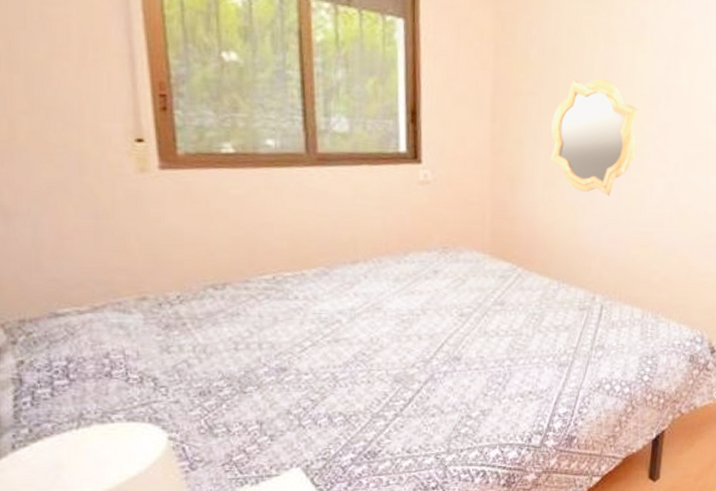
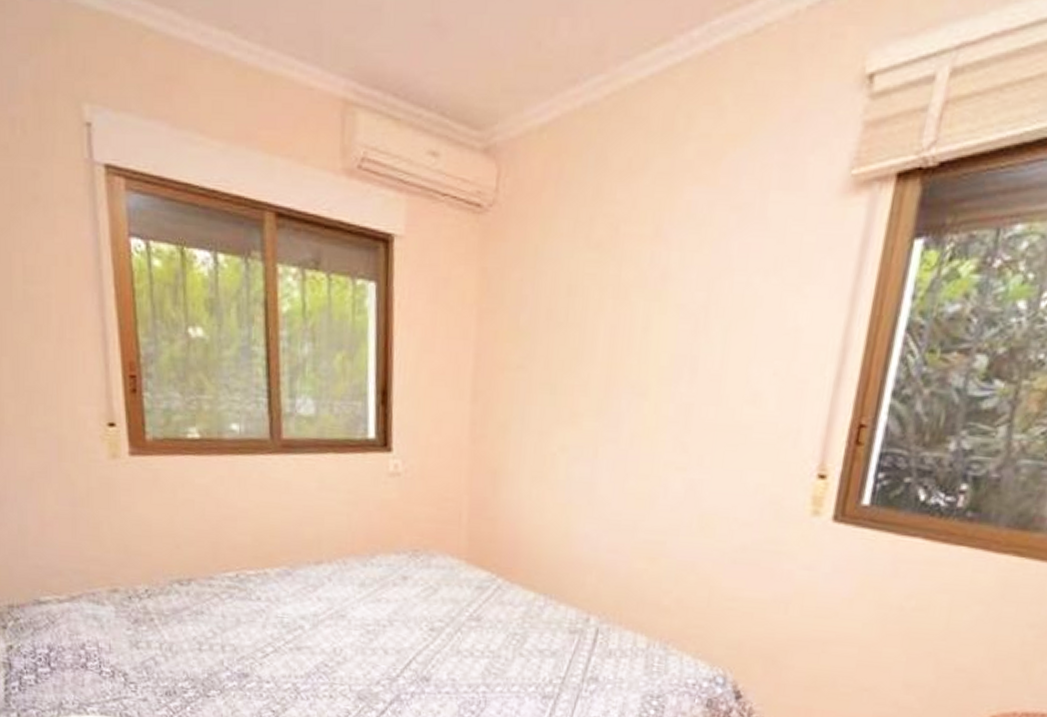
mirror: present [551,79,639,196] -> none [541,348,653,495]

